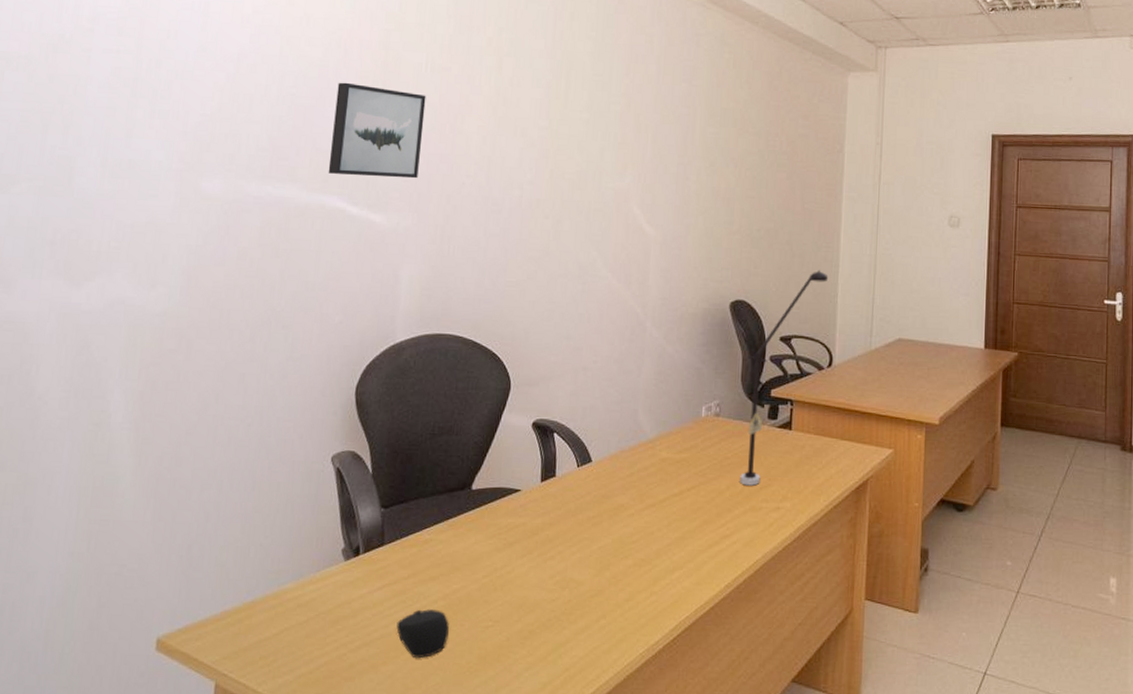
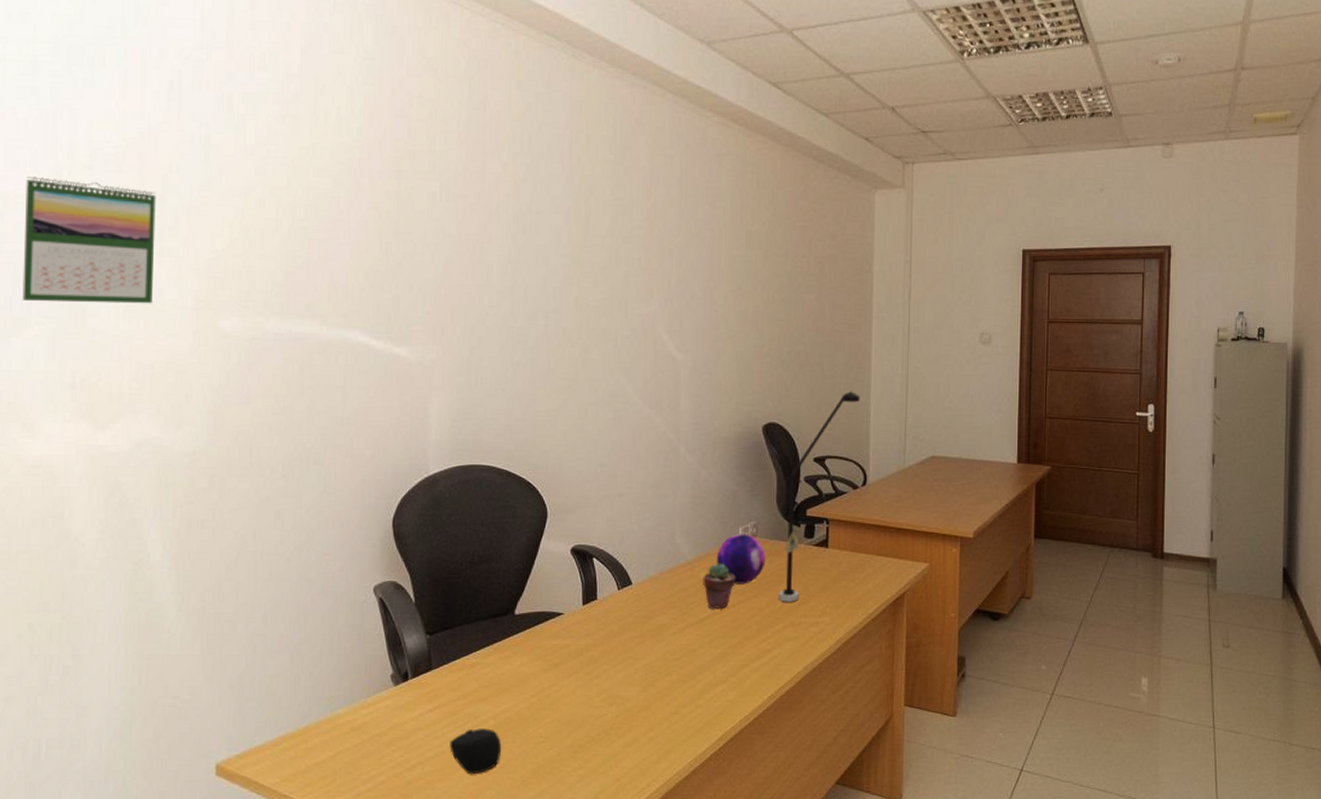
calendar: none [13,38,153,164] -> present [22,177,156,304]
wall art: present [328,82,426,179] -> none [347,214,443,311]
potted succulent: none [663,442,697,491] -> present [703,563,736,610]
decorative orb: none [678,413,728,466] -> present [716,534,766,584]

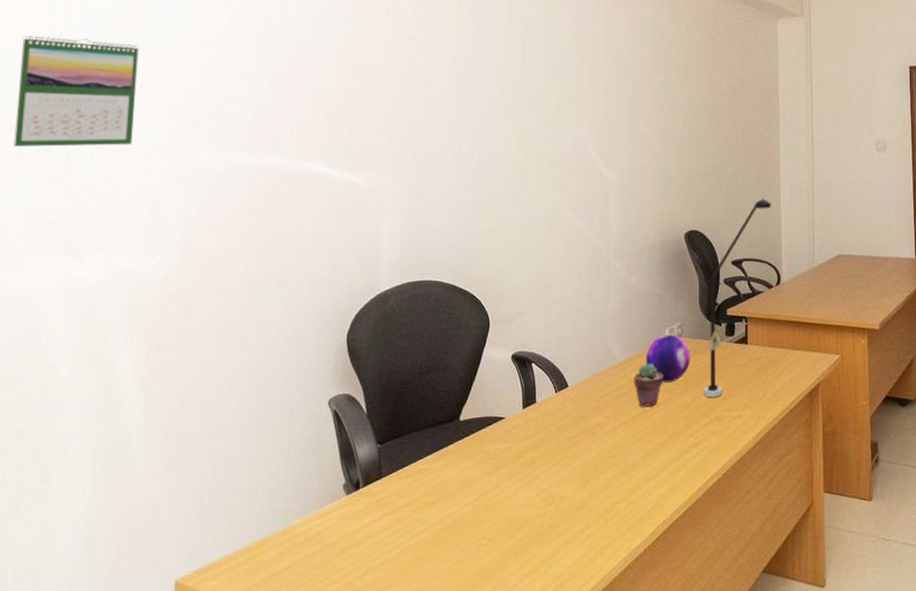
computer mouse: present [450,728,501,774] -> none [398,533,447,579]

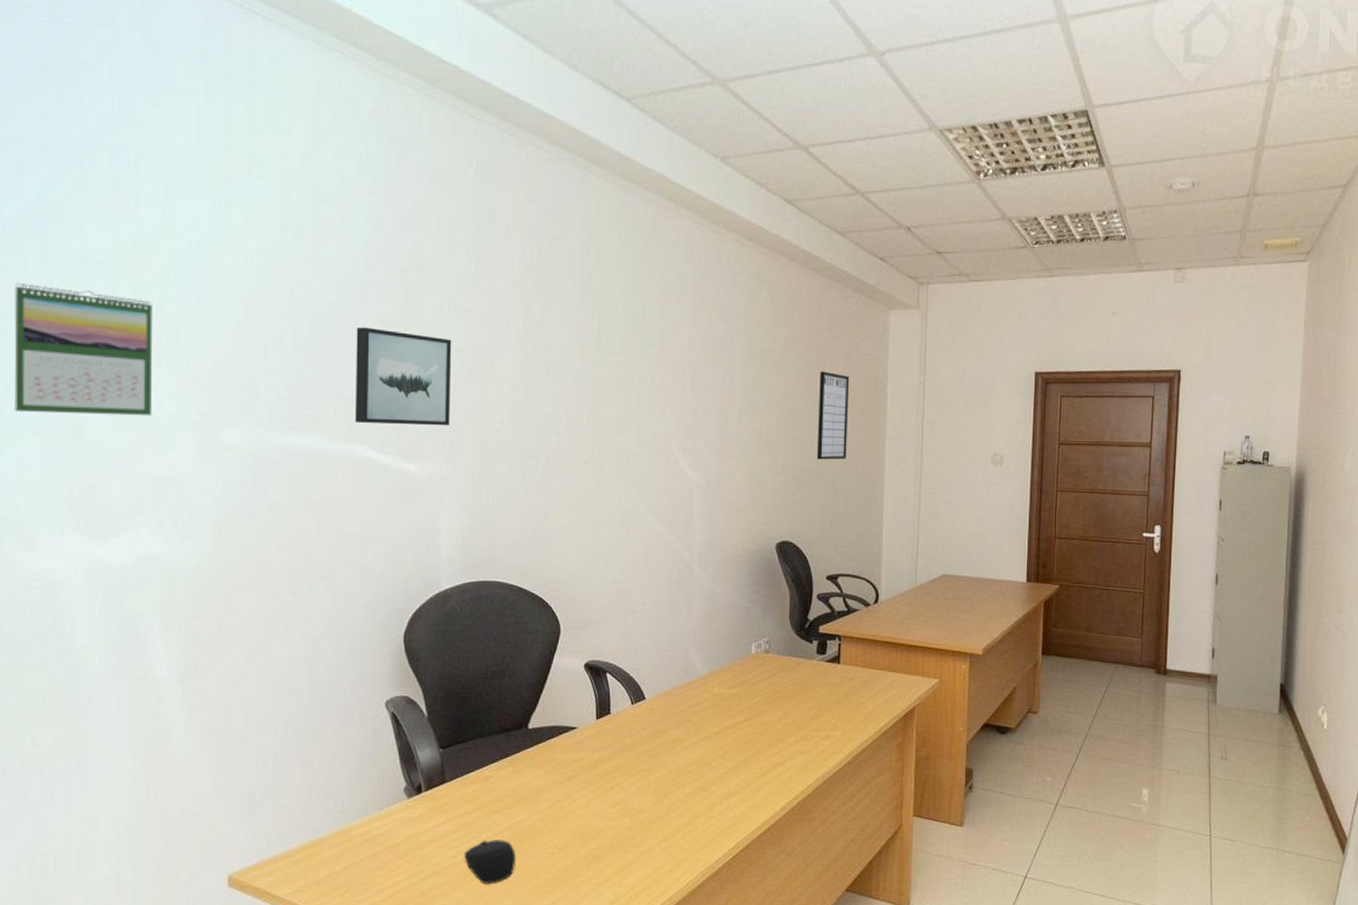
wall art: none [309,57,396,142] -> present [354,326,452,426]
computer mouse: none [398,533,447,579] -> present [464,840,515,883]
potted succulent: present [633,363,664,408] -> none [716,678,749,724]
decorative orb: present [645,334,691,383] -> none [729,650,778,699]
desk lamp: present [704,198,772,398] -> none [791,509,873,717]
writing board: none [718,75,745,155] -> present [816,371,850,460]

